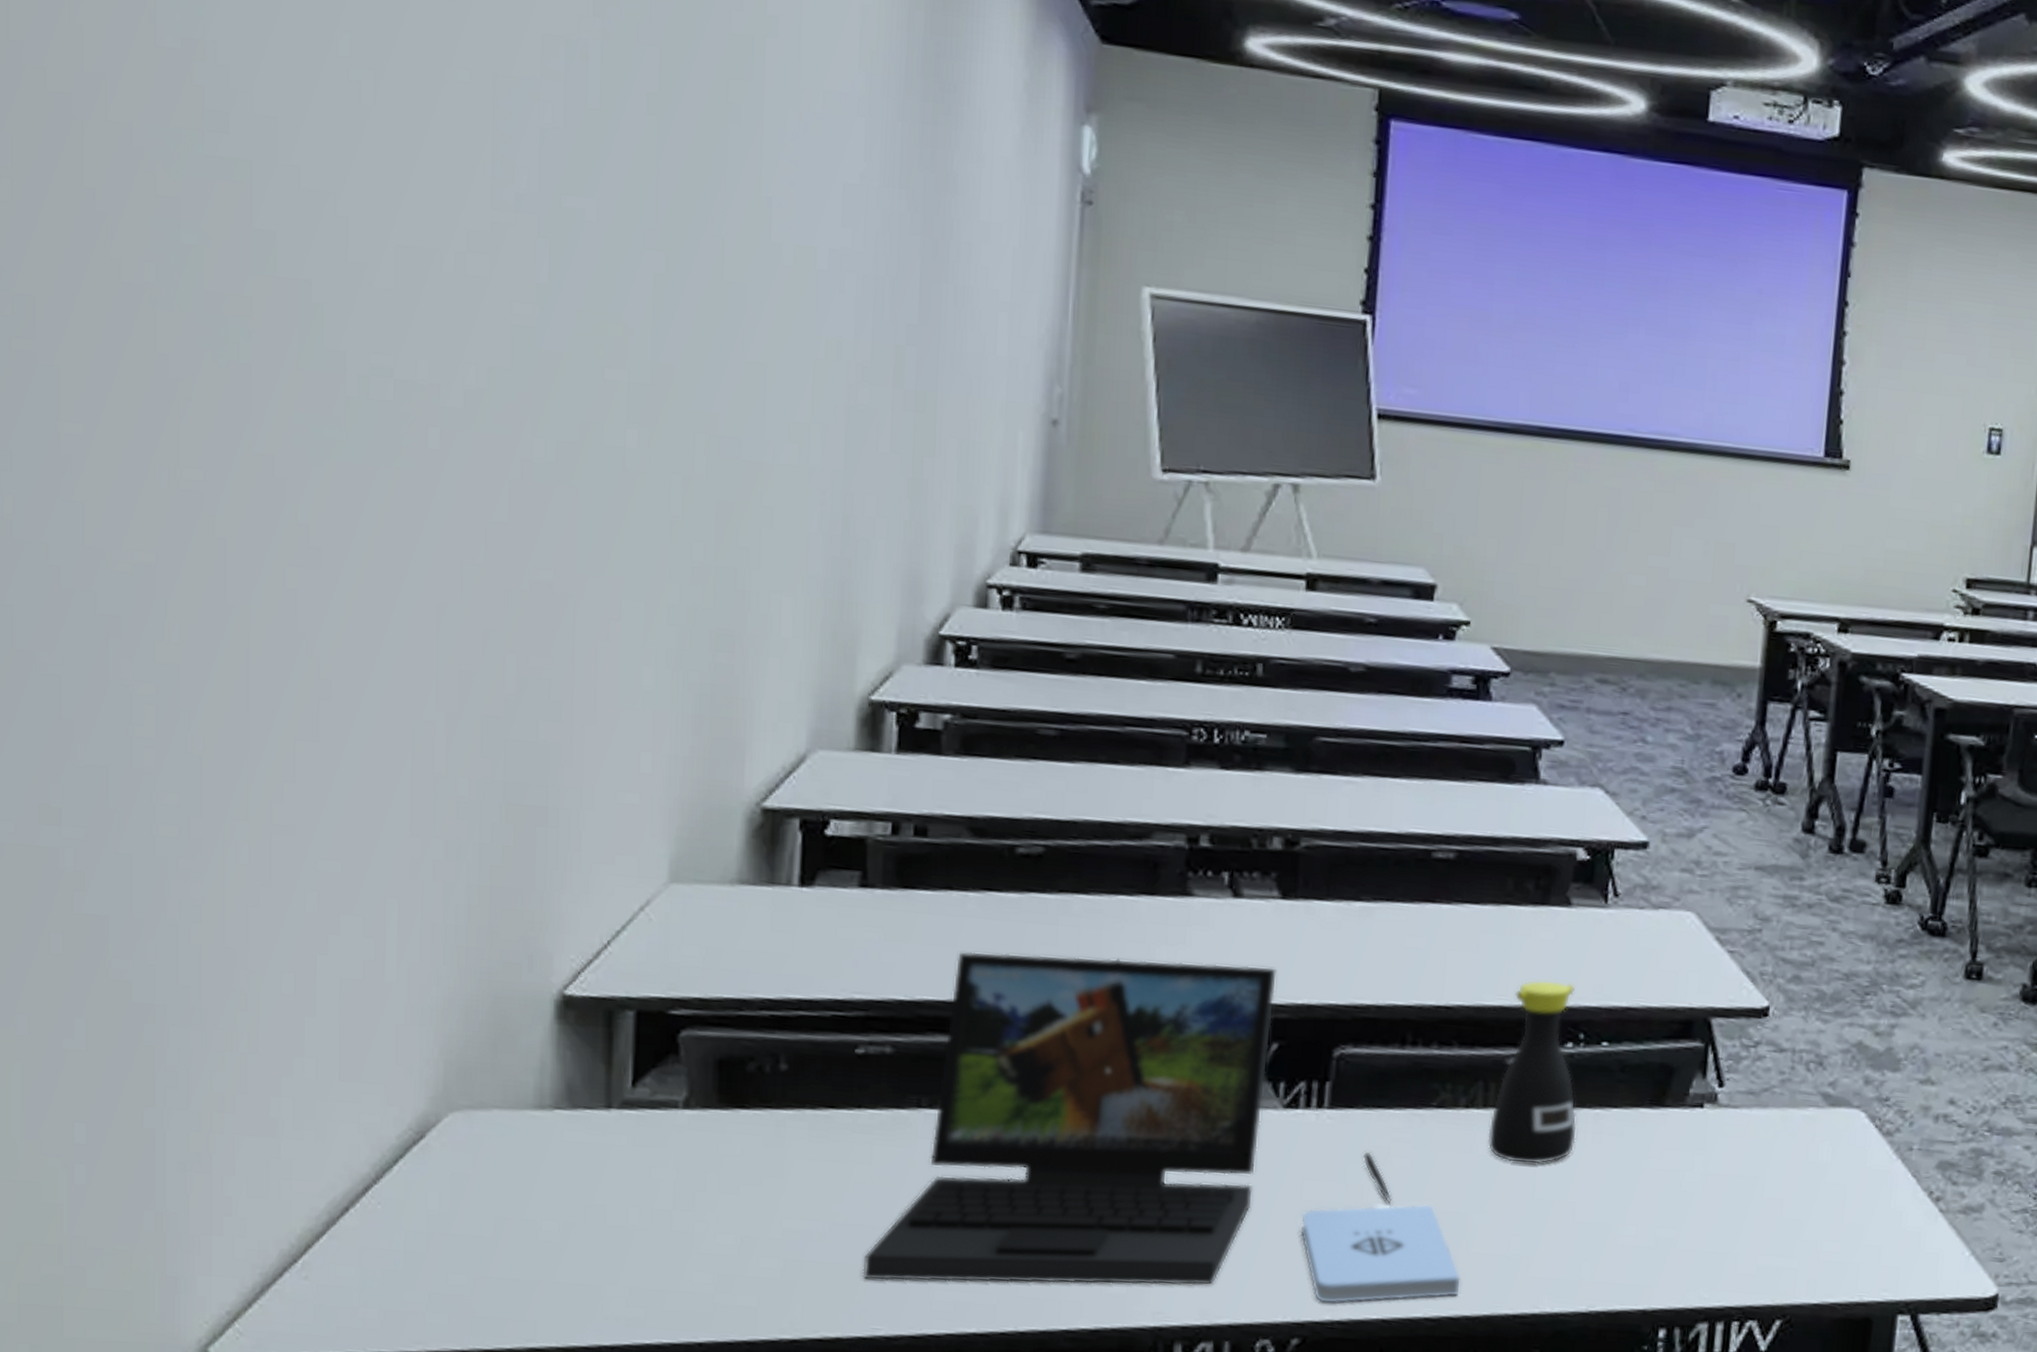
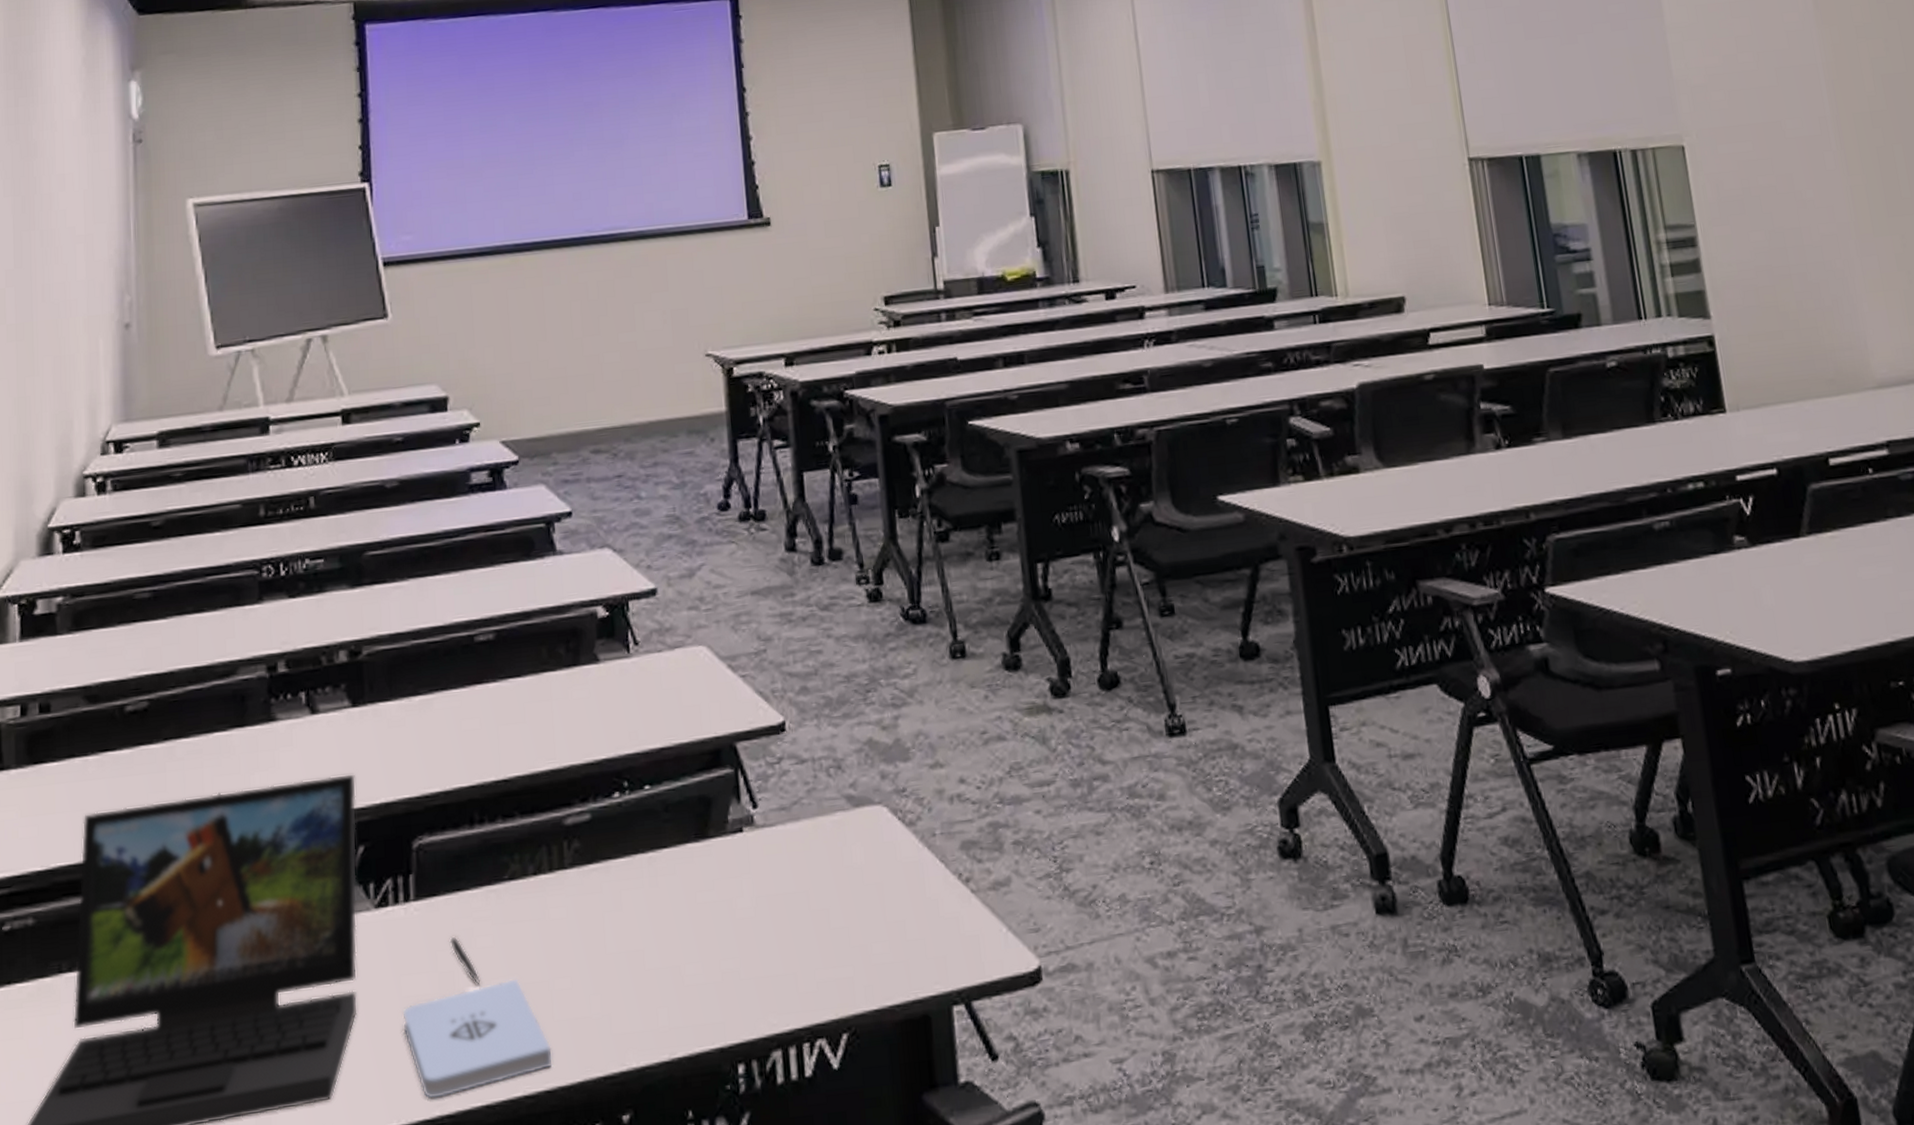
bottle: present [1487,979,1577,1165] -> none [556,735,635,922]

